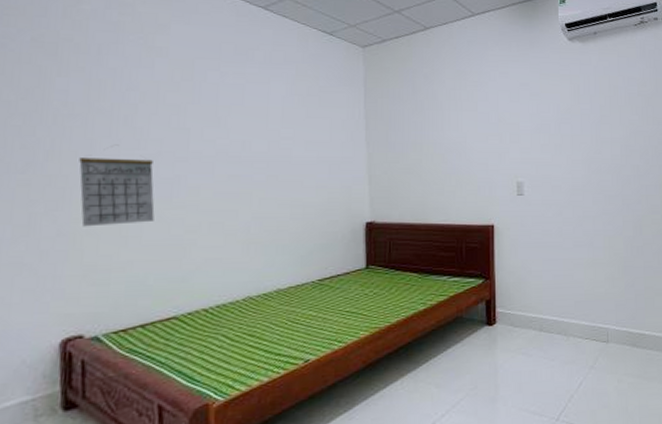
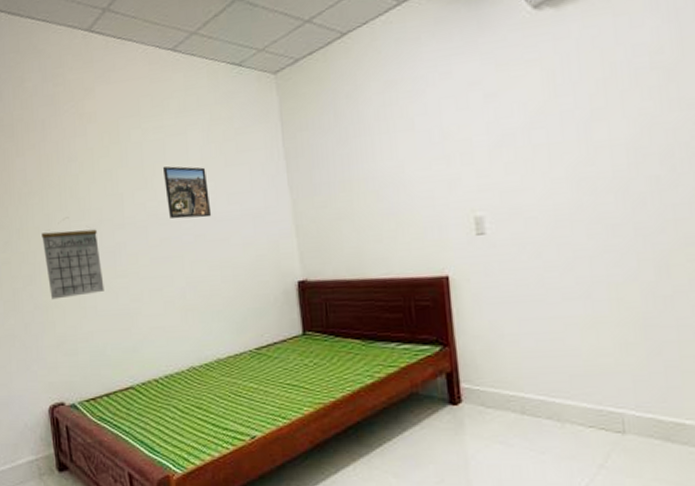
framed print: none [239,110,287,160] -> present [162,166,212,219]

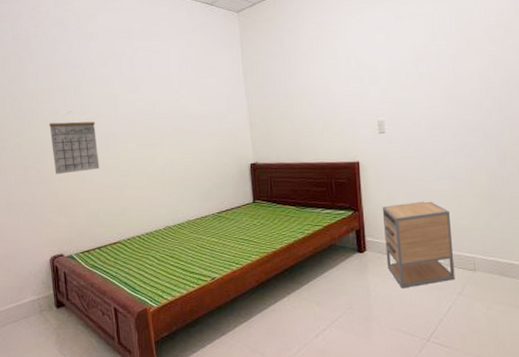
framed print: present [162,166,212,219] -> none [149,76,187,116]
nightstand: none [483,331,595,457] -> present [382,201,455,289]

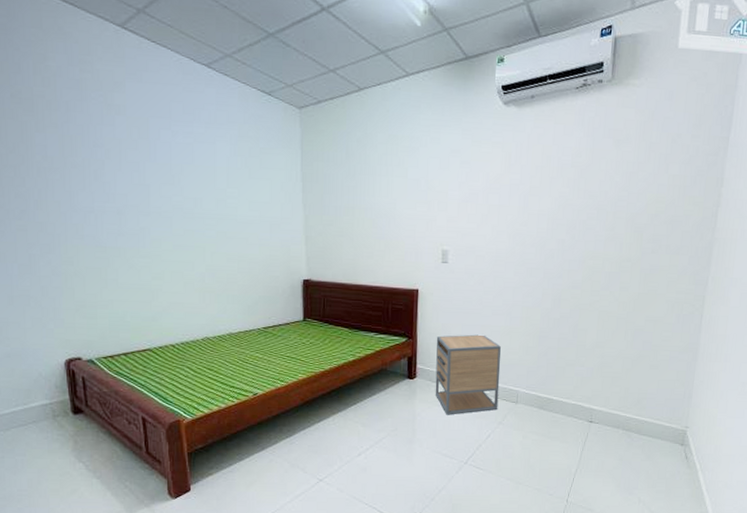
calendar: present [49,121,99,175] -> none [62,208,126,269]

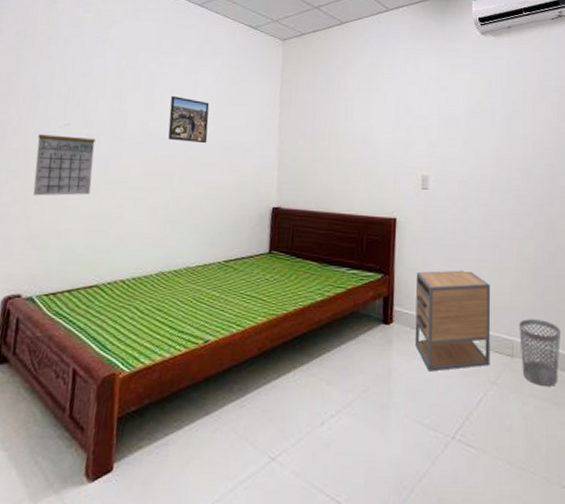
calendar: none [62,208,126,269] -> present [33,134,96,196]
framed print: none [190,169,234,218] -> present [168,96,210,144]
wastebasket: none [523,374,558,425] -> present [519,319,561,386]

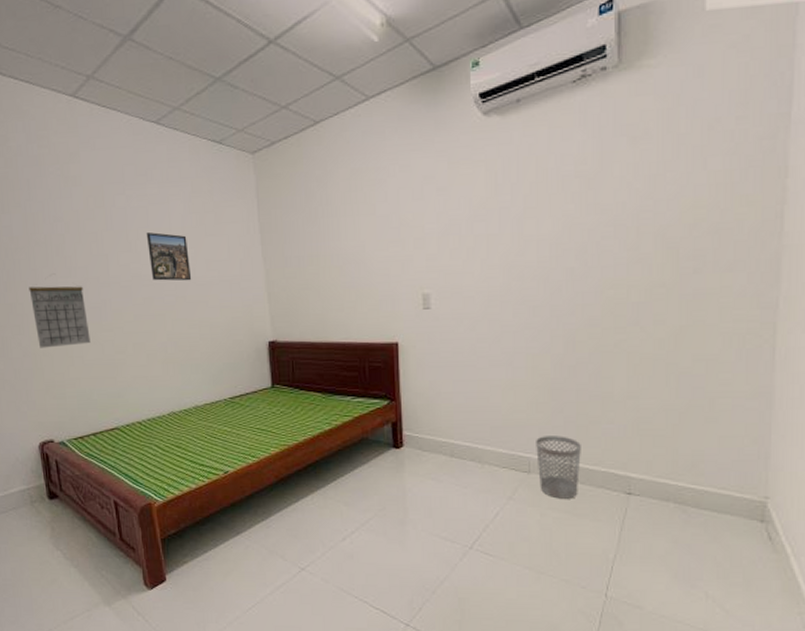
nightstand: present [414,270,491,372] -> none [423,391,506,490]

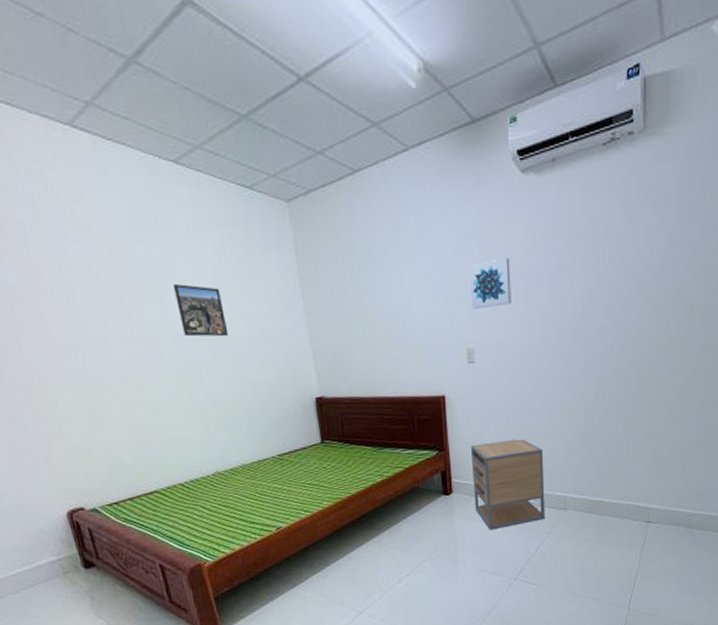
calendar: present [29,286,91,349] -> none [36,342,118,411]
nightstand: none [423,391,506,490] -> present [470,439,545,530]
wall art: none [427,201,471,254] -> present [469,258,511,309]
wastebasket: present [536,436,581,499] -> none [571,475,609,531]

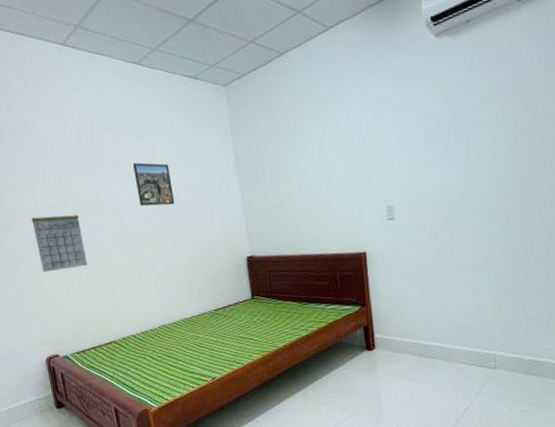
calendar: none [36,342,118,411] -> present [31,214,88,273]
wall art: present [469,258,511,309] -> none [387,117,430,168]
nightstand: present [470,439,545,530] -> none [392,294,474,388]

